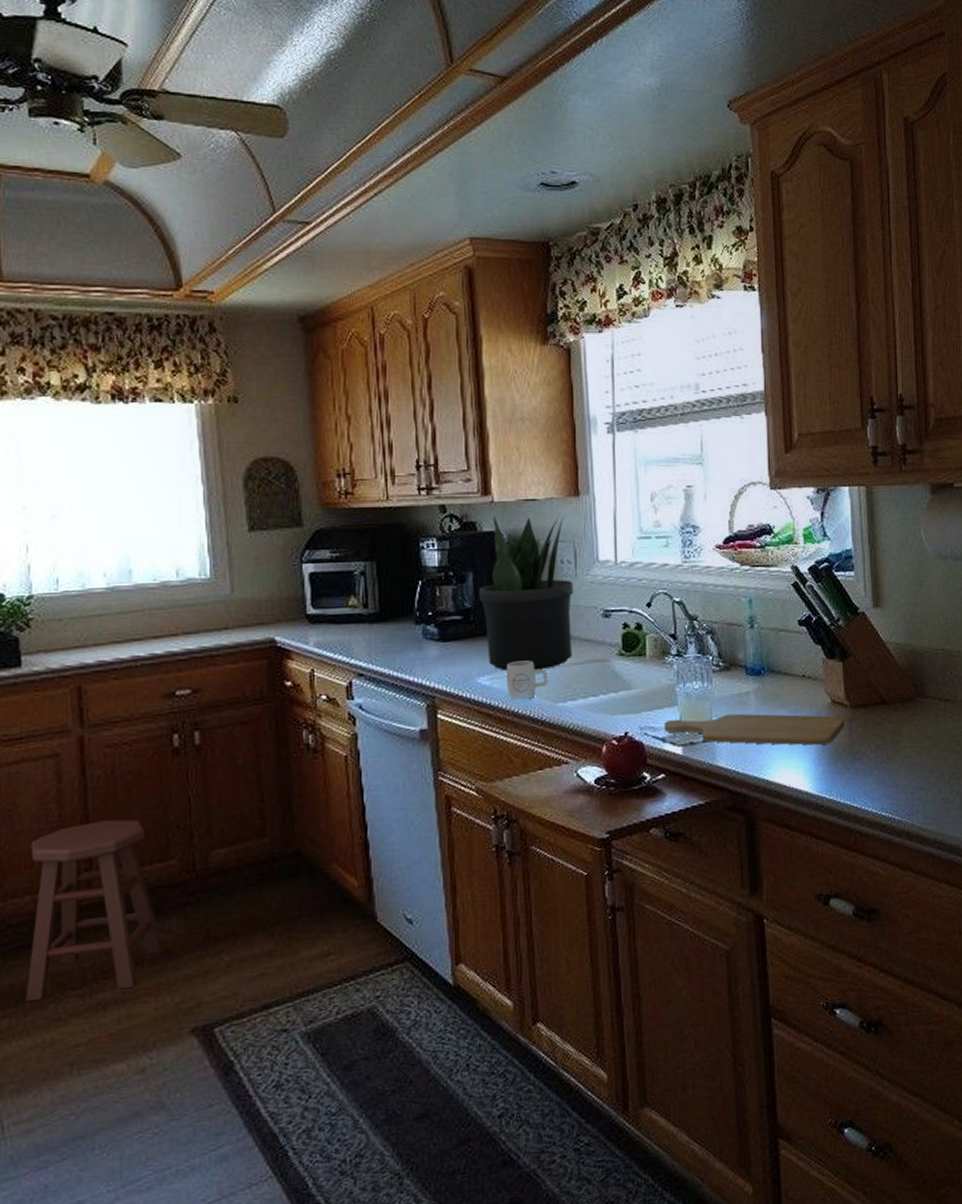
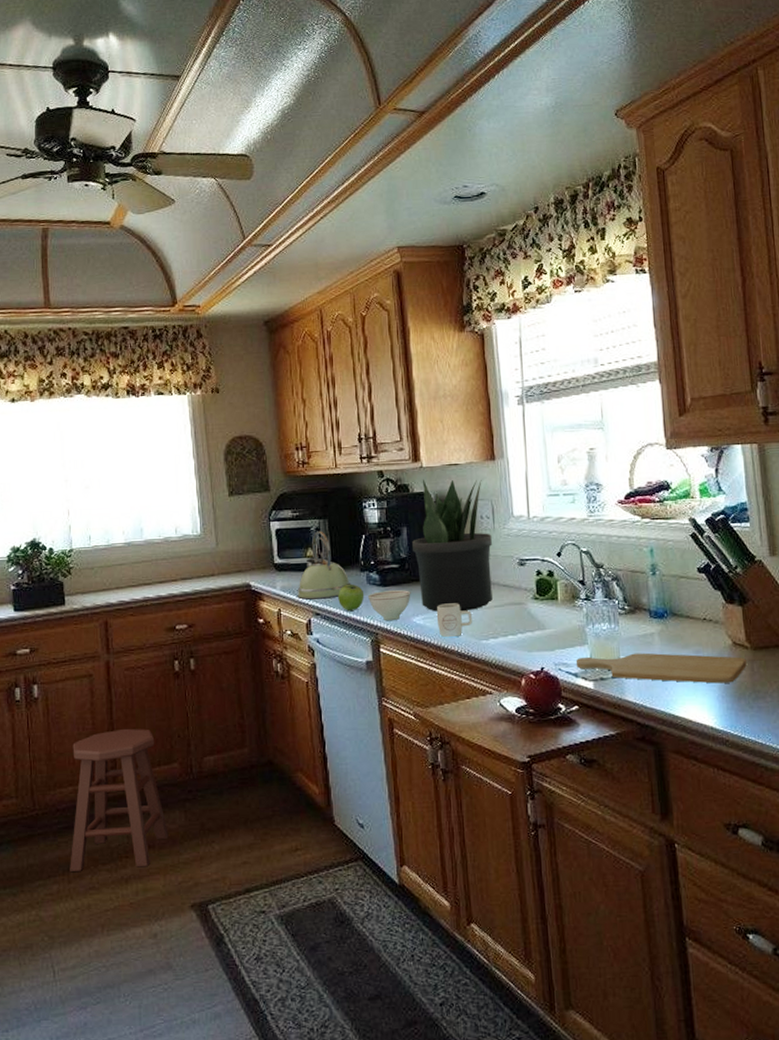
kettle: none [335,575,404,658] -> present [297,531,351,600]
fruit: none [387,638,420,670] -> present [338,583,365,611]
bowl: none [424,645,476,681] -> present [368,590,411,620]

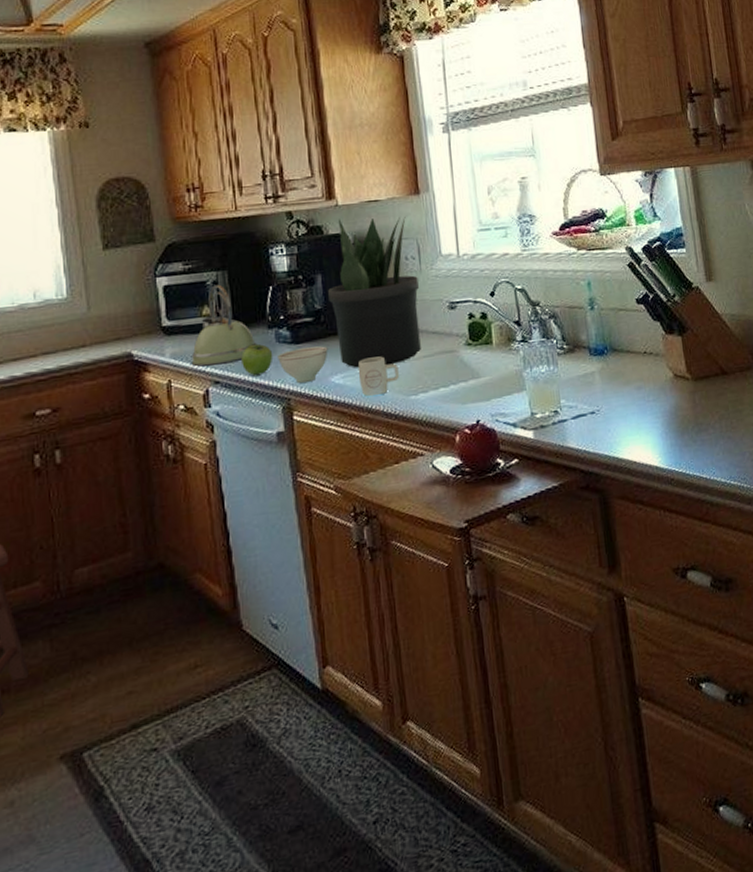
chopping board: present [575,652,747,684] -> none [513,389,688,425]

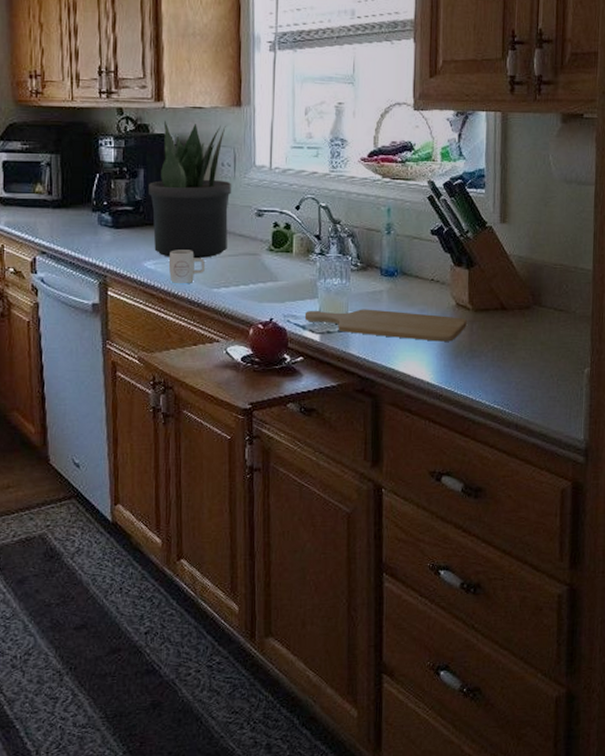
kettle: present [191,284,257,367] -> none [22,166,82,237]
fruit: present [241,343,274,376] -> none [67,223,95,251]
bowl: present [278,346,328,383] -> none [99,233,144,263]
chopping board: none [513,389,688,425] -> present [304,309,467,342]

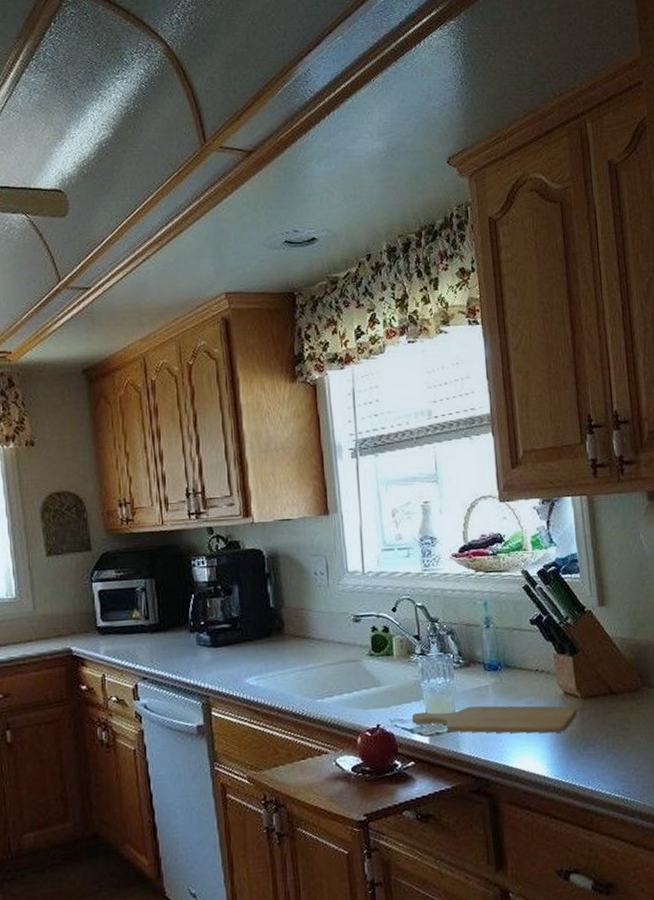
planter: present [149,120,231,259] -> none [244,535,327,672]
mug: present [168,250,205,285] -> none [270,662,307,699]

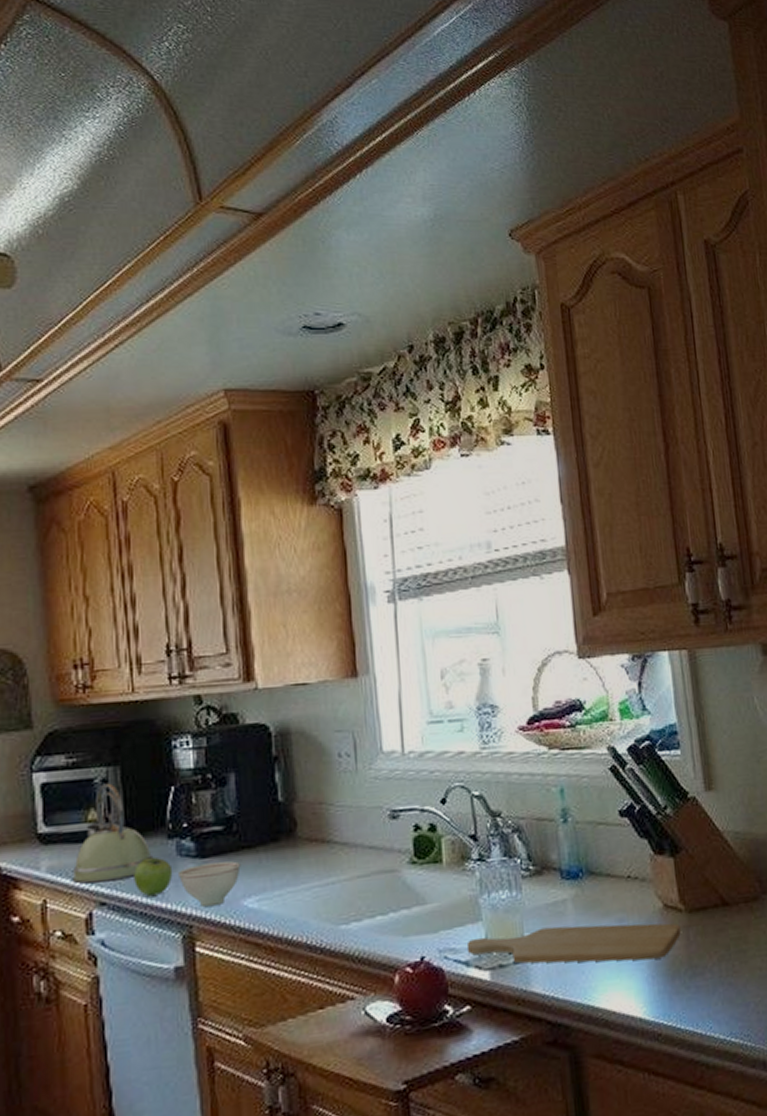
kettle: none [122,591,181,664] -> present [72,783,154,884]
fruit: none [166,645,195,674] -> present [134,856,173,896]
bowl: none [198,650,244,683] -> present [179,861,241,907]

